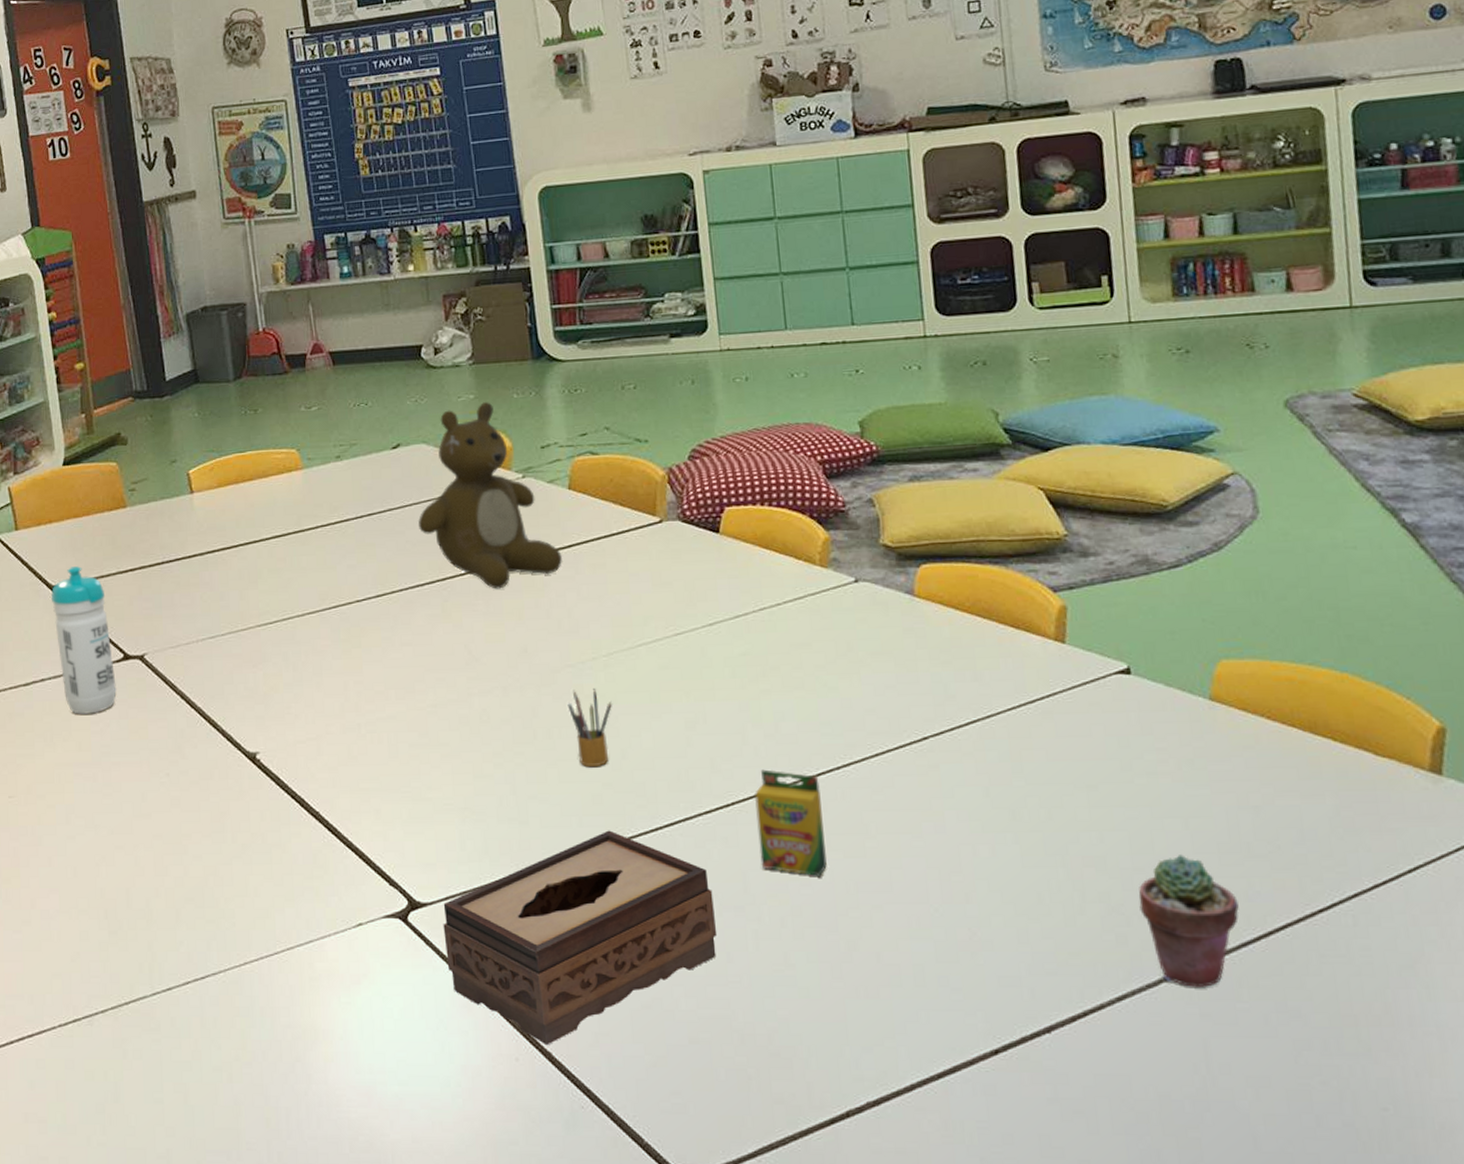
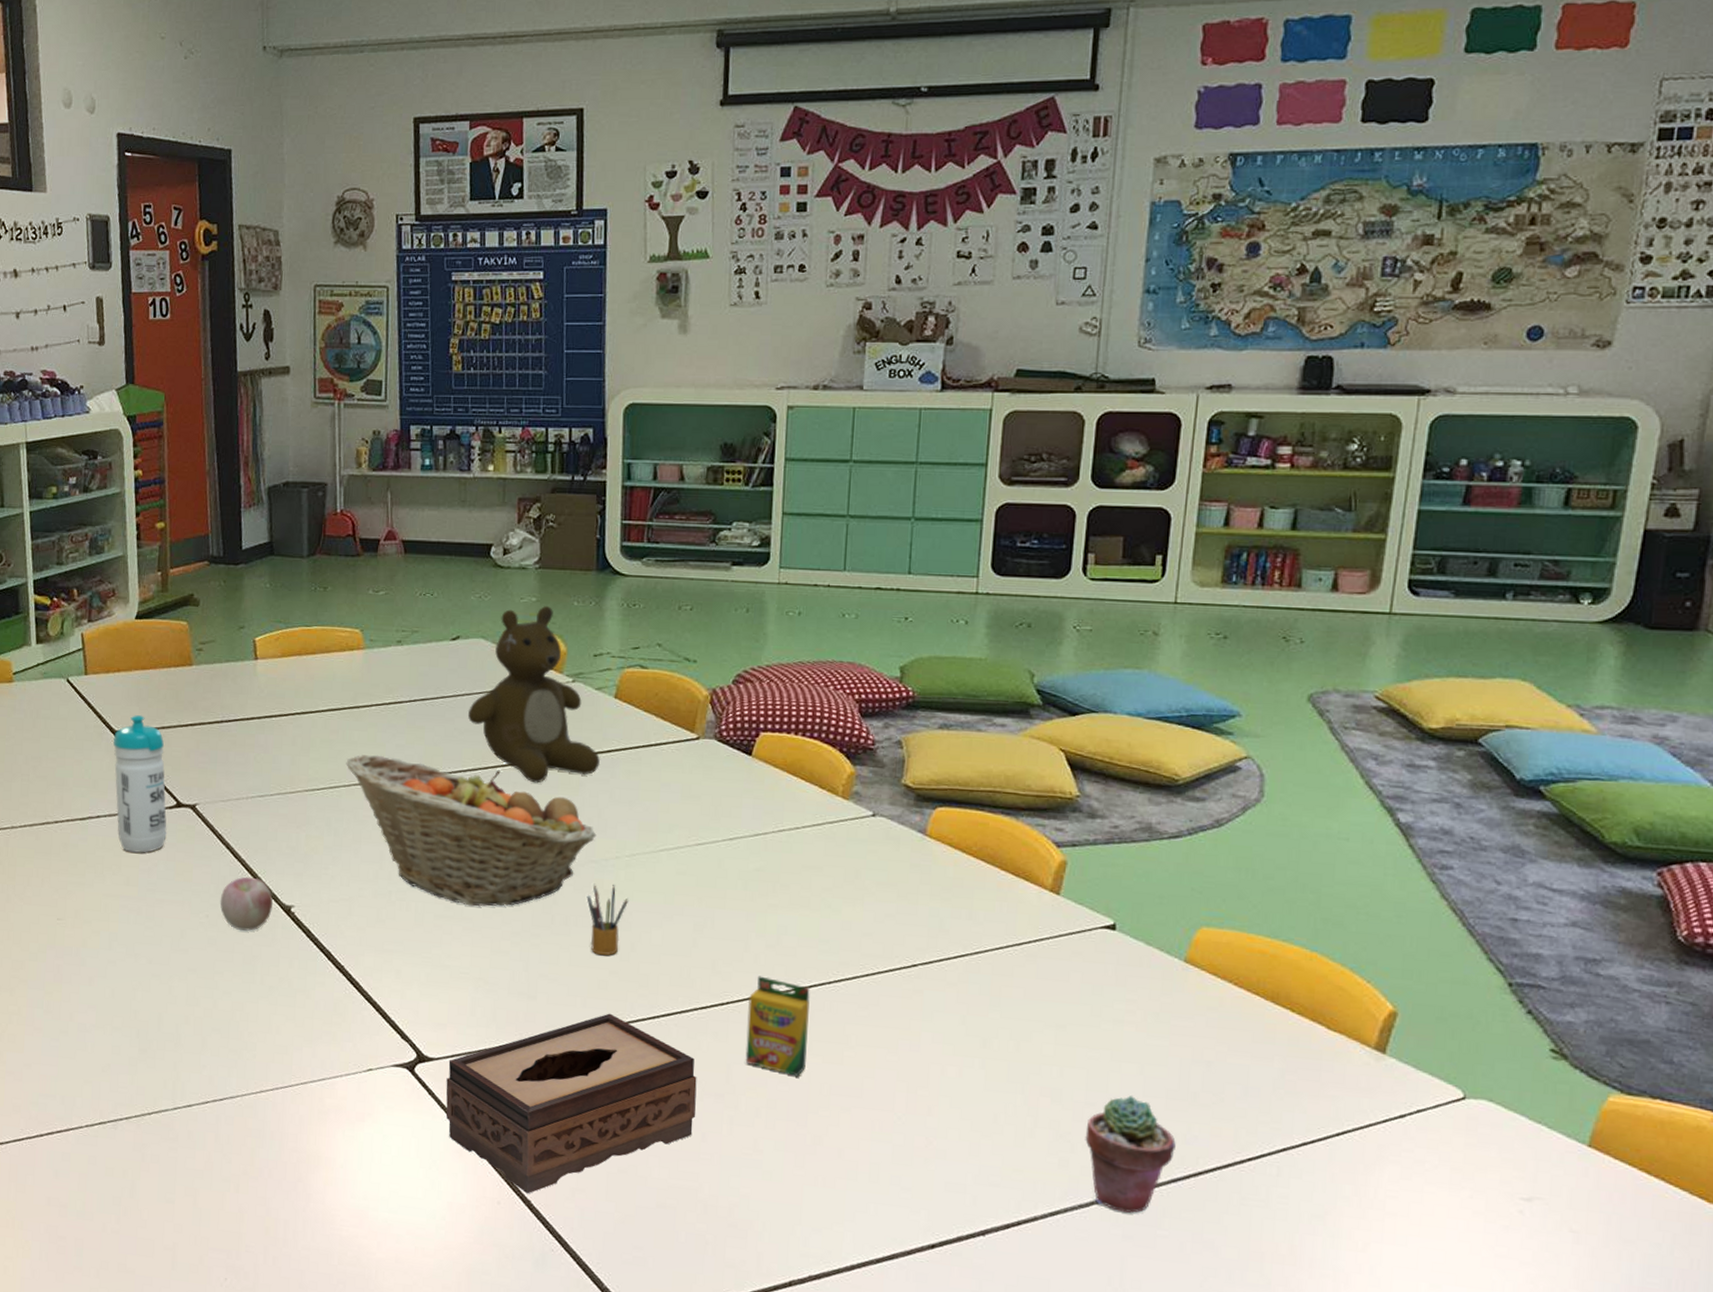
apple: none [179,726,236,786] -> present [220,876,273,931]
fruit basket: none [297,578,569,730] -> present [346,754,597,907]

